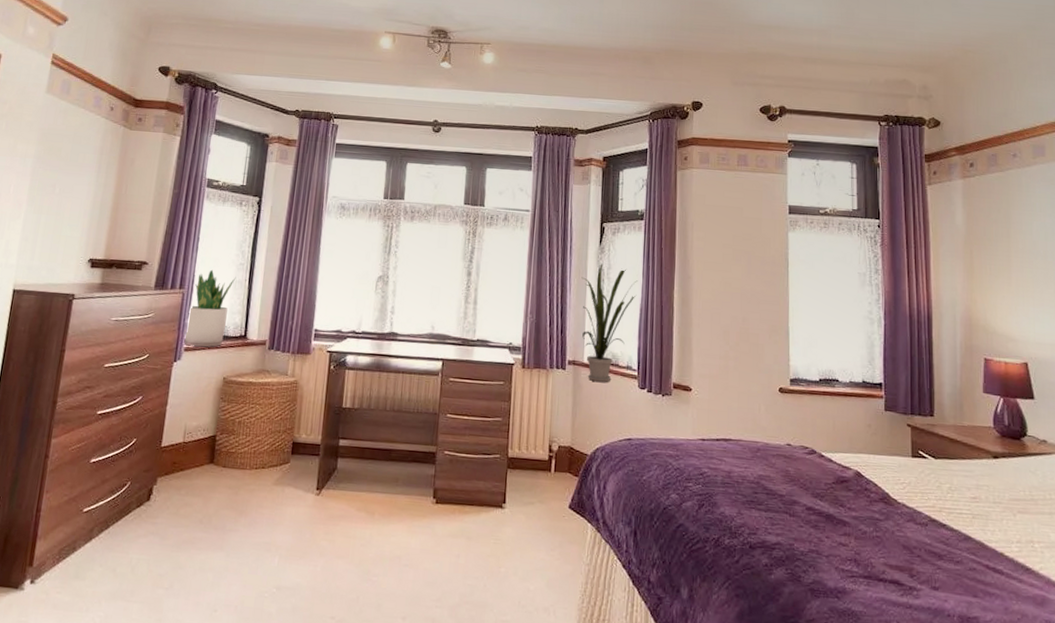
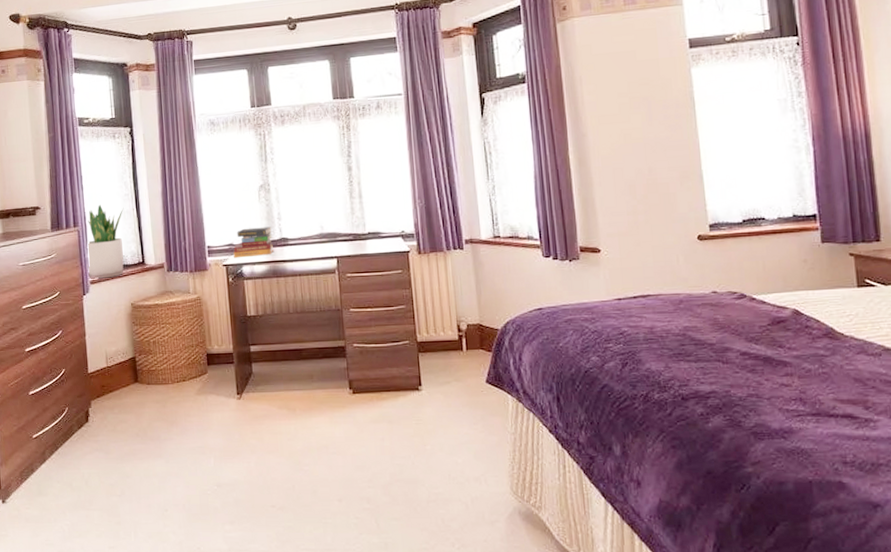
books: none [340,317,383,348] -> present [233,227,274,258]
house plant: present [581,263,637,383] -> none [466,135,529,258]

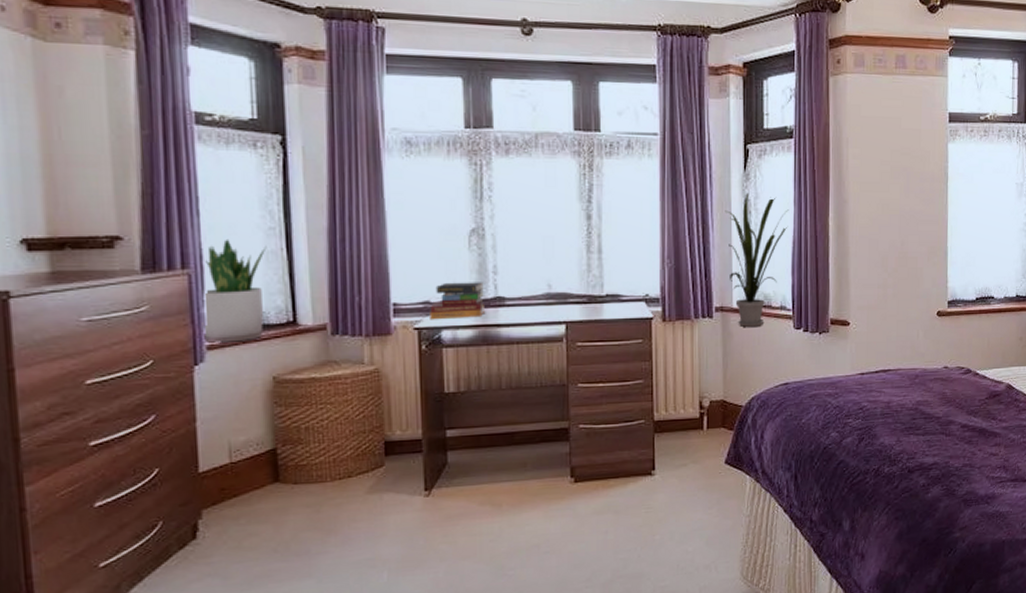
house plant: none [466,135,529,258] -> present [725,192,789,328]

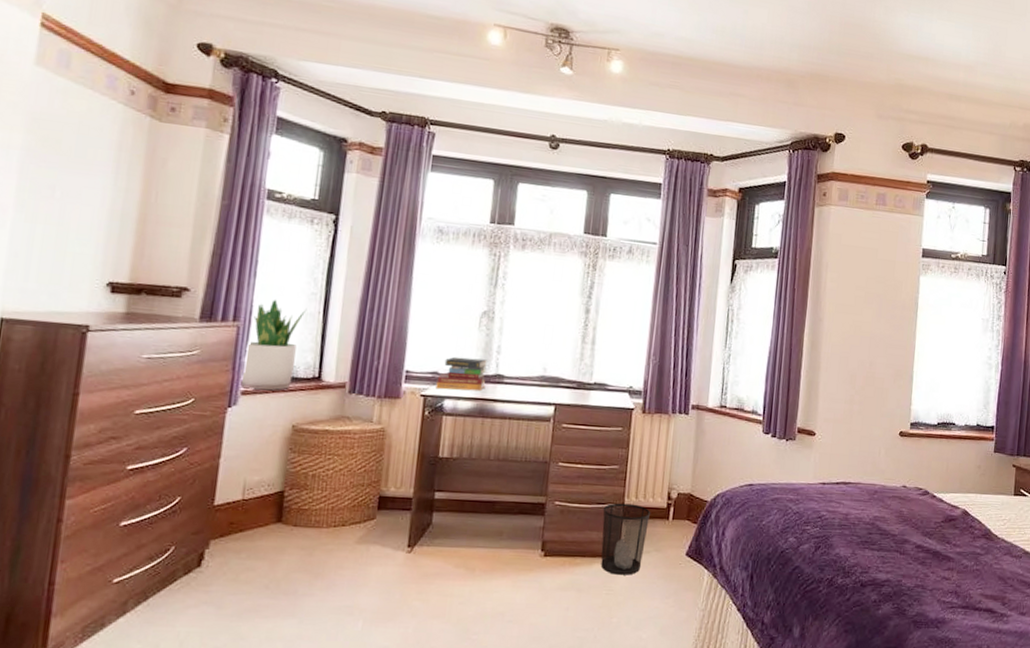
waste bin: none [632,417,684,492] -> present [601,503,651,575]
house plant: present [725,192,789,328] -> none [708,303,768,428]

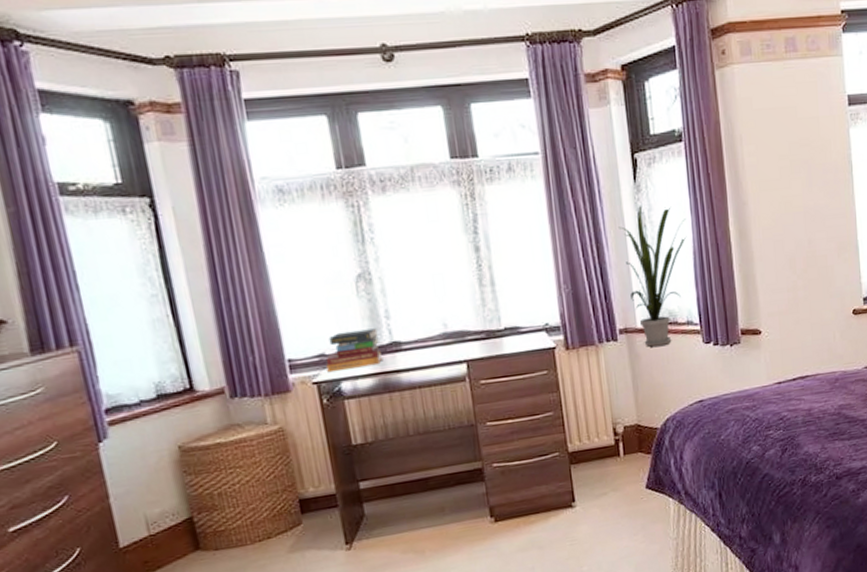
planter: present [240,299,307,391] -> none [93,311,162,419]
waste bin: present [601,503,651,575] -> none [546,448,601,524]
house plant: none [708,303,768,428] -> present [618,205,687,348]

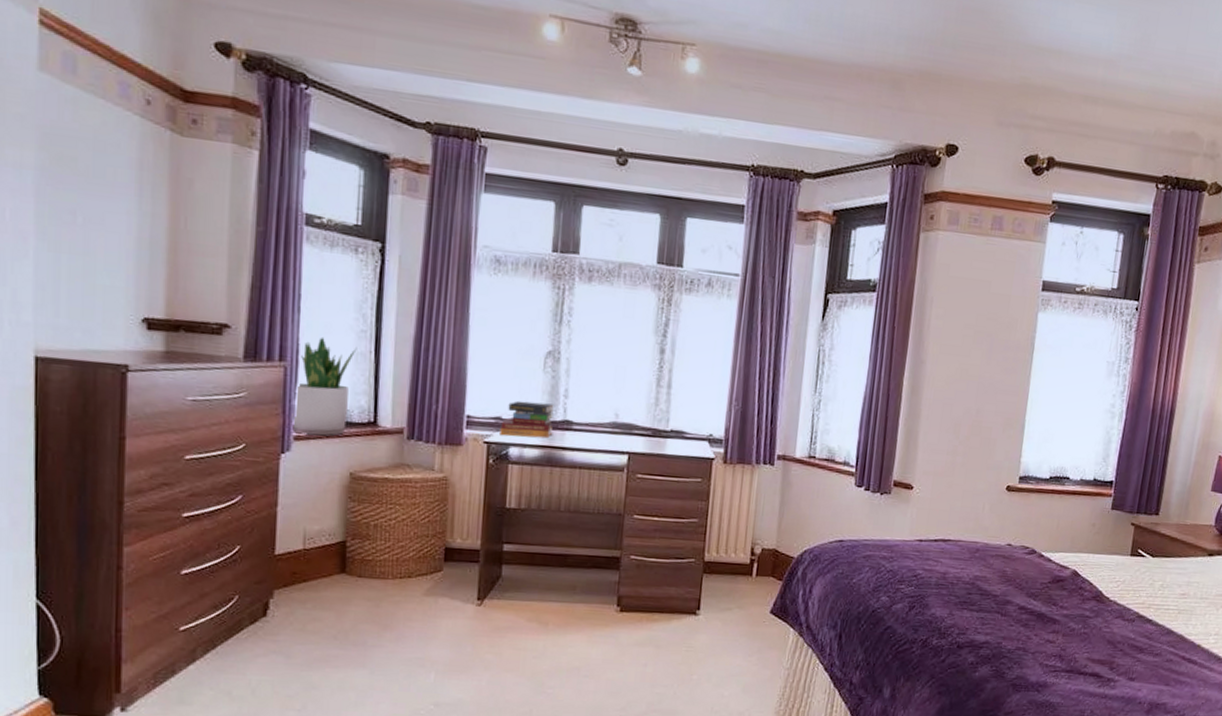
planter: none [93,311,162,419] -> present [291,337,357,436]
house plant: present [618,205,687,348] -> none [795,342,863,480]

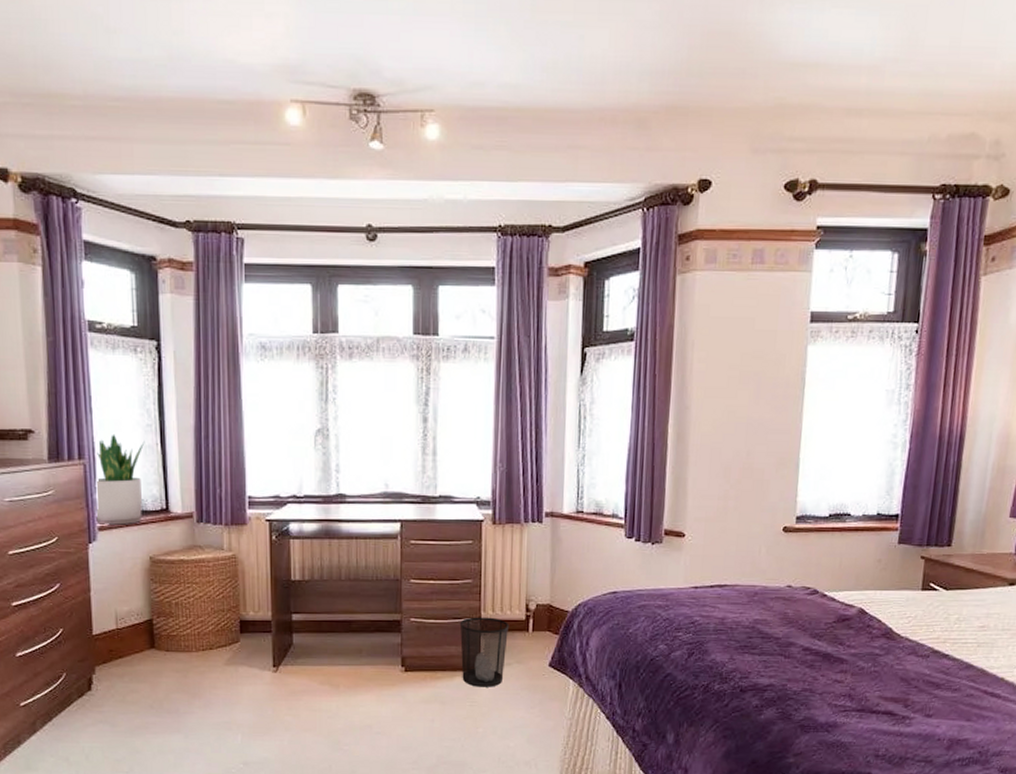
books: present [500,401,554,439] -> none [279,479,329,513]
waste bin: none [680,558,733,632] -> present [459,617,510,687]

